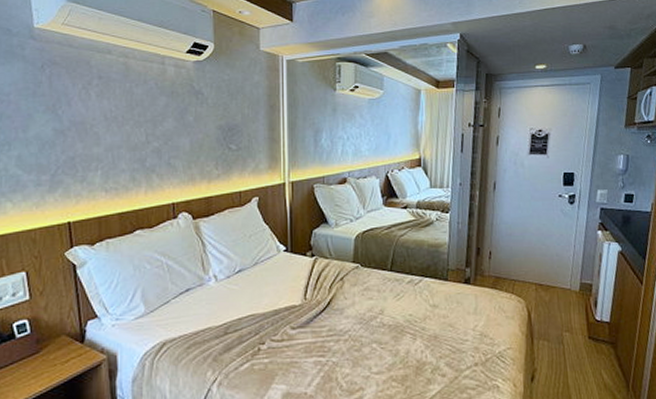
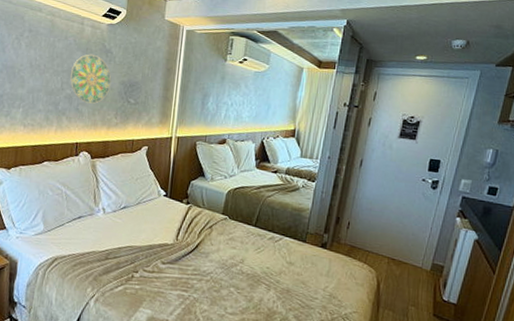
decorative plate: none [155,98,206,155] -> present [70,54,112,104]

